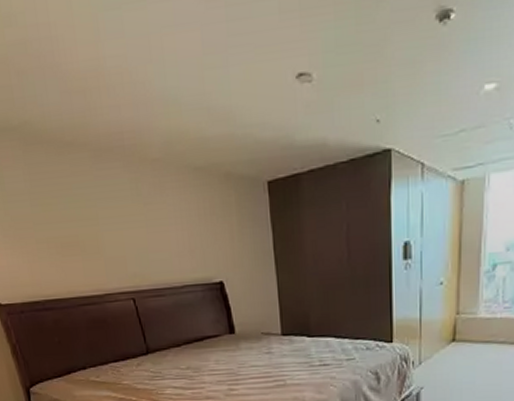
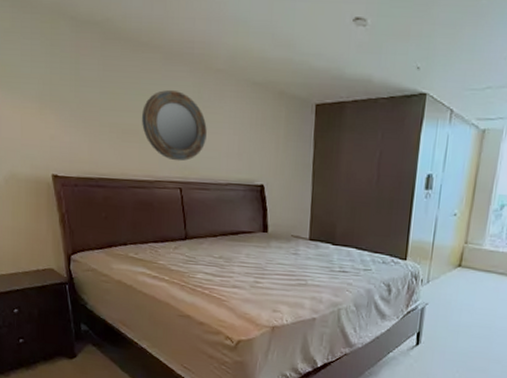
home mirror: none [79,190,153,270] -> present [142,89,207,162]

